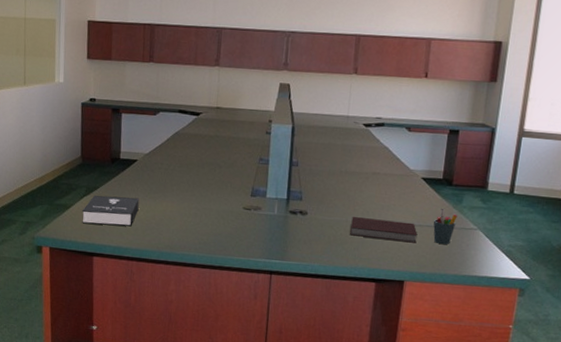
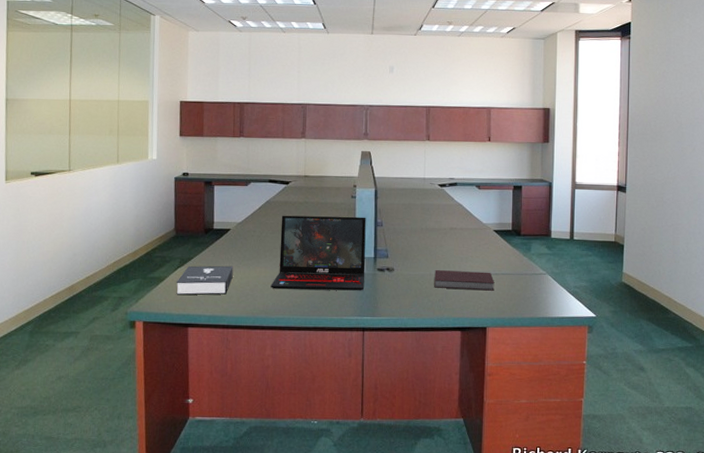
laptop: none [176,148,281,233] -> present [270,215,366,291]
pen holder: present [433,208,458,245] -> none [507,256,528,291]

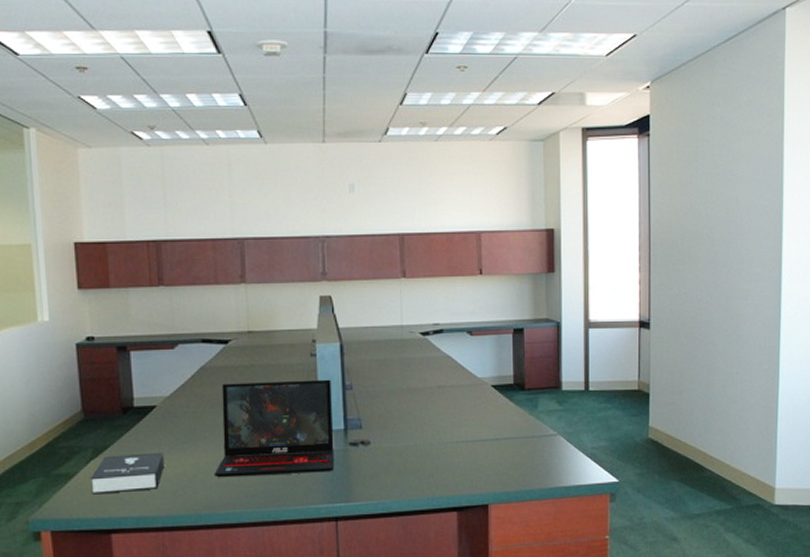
notebook: present [434,270,495,291] -> none [421,437,496,462]

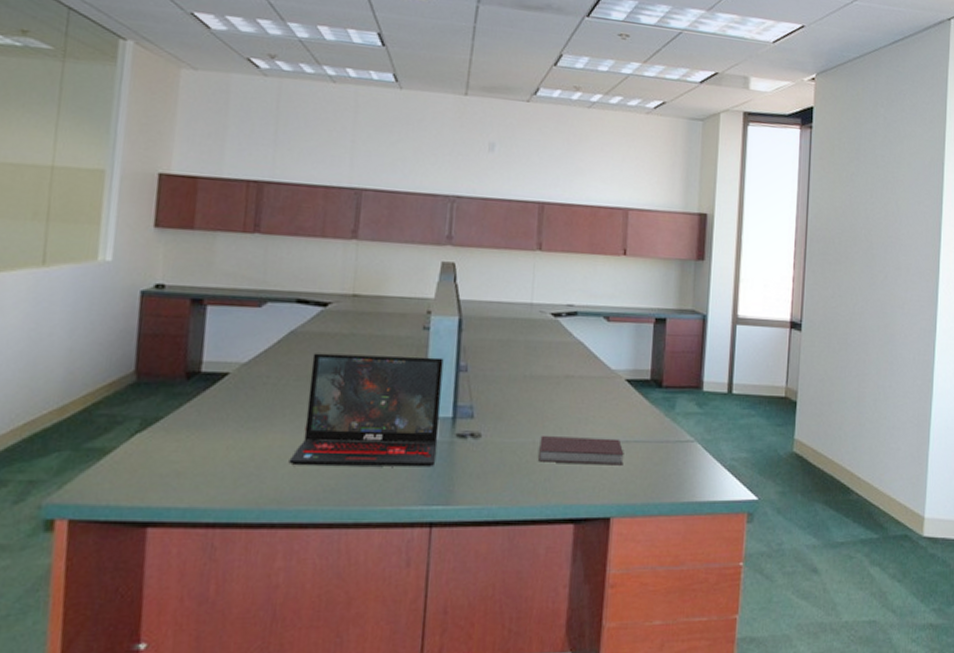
booklet: present [89,452,165,495] -> none [130,429,230,477]
notebook: none [421,437,496,462] -> present [538,436,624,466]

